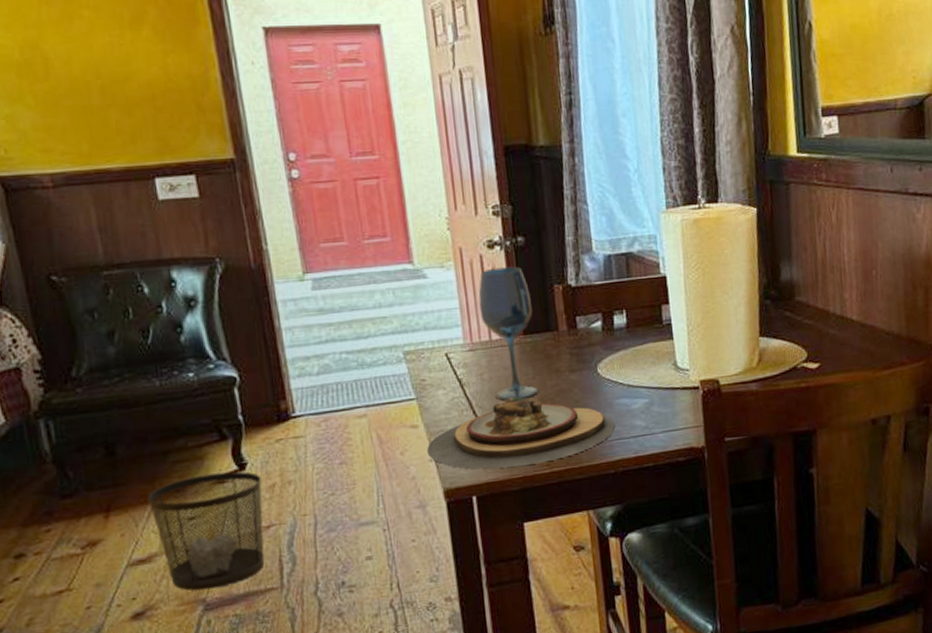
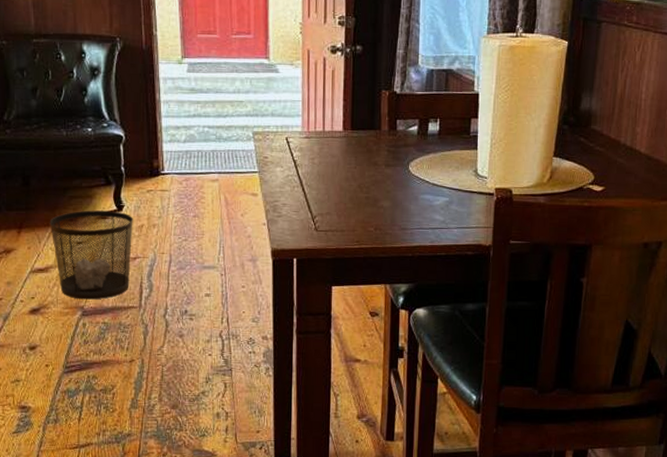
plate: present [426,396,616,470] -> none [262,181,418,240]
wineglass: present [478,266,539,400] -> none [318,70,362,183]

